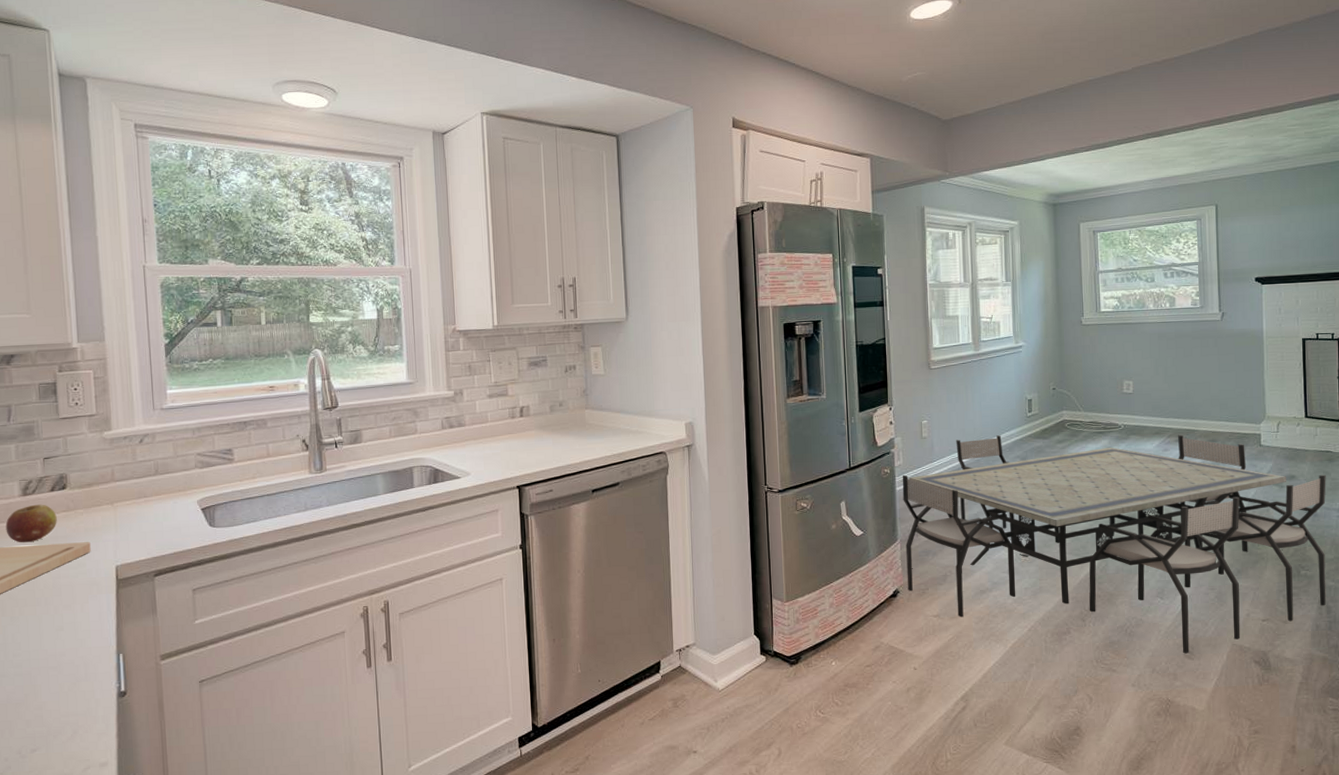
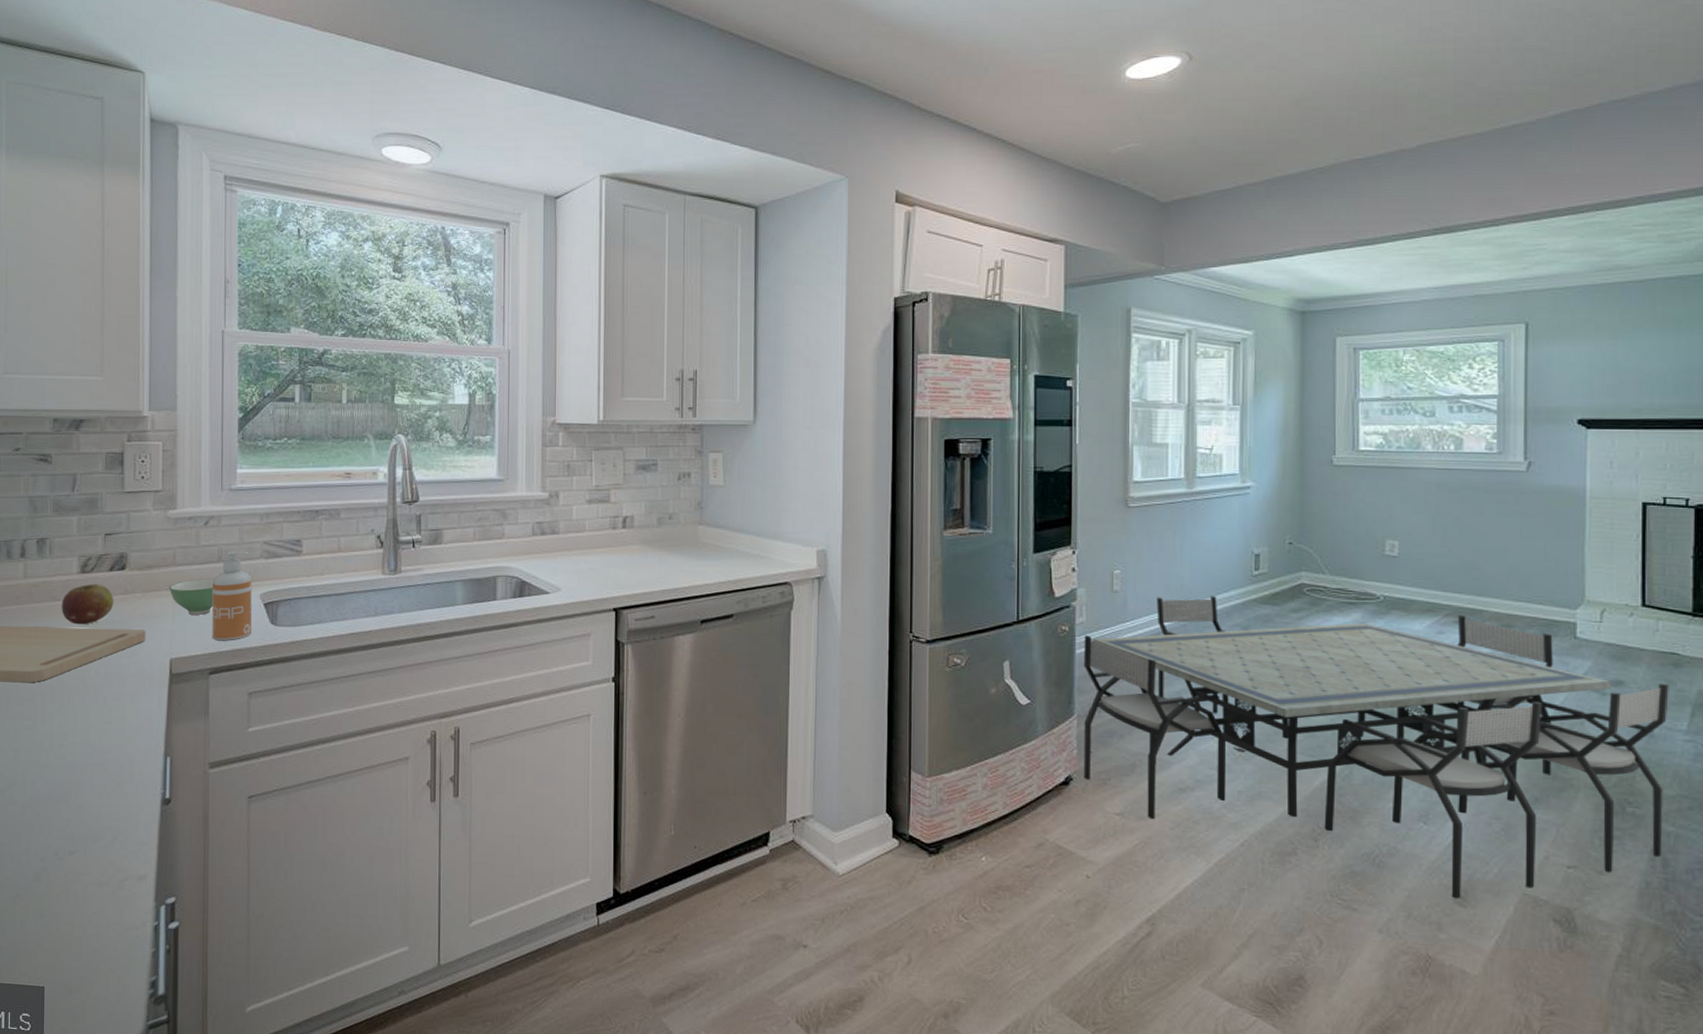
bowl: none [109,490,154,525] -> present [168,578,214,616]
soap dispenser: none [150,463,192,546] -> present [212,551,252,641]

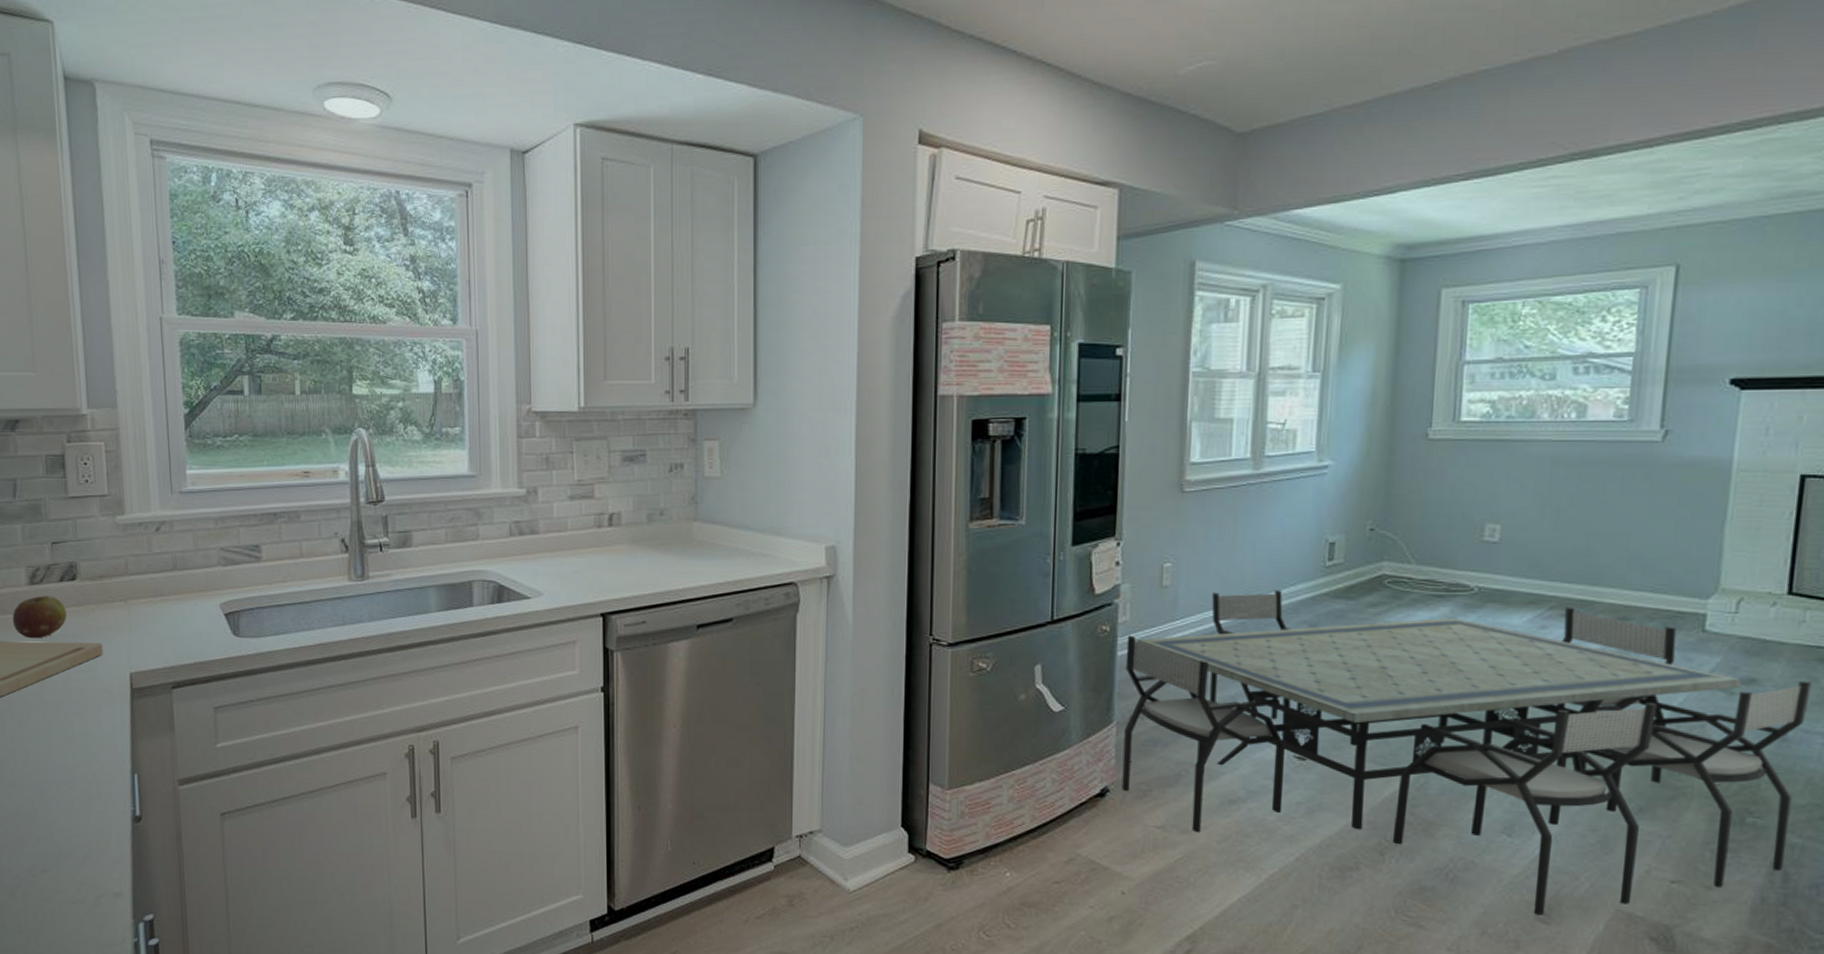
bowl: present [168,578,214,616] -> none [122,587,172,628]
soap dispenser: present [212,551,252,641] -> none [168,558,214,654]

